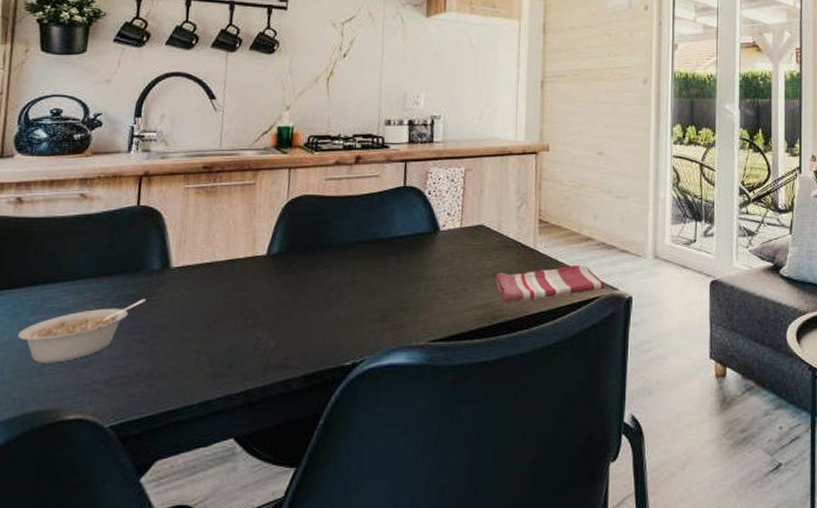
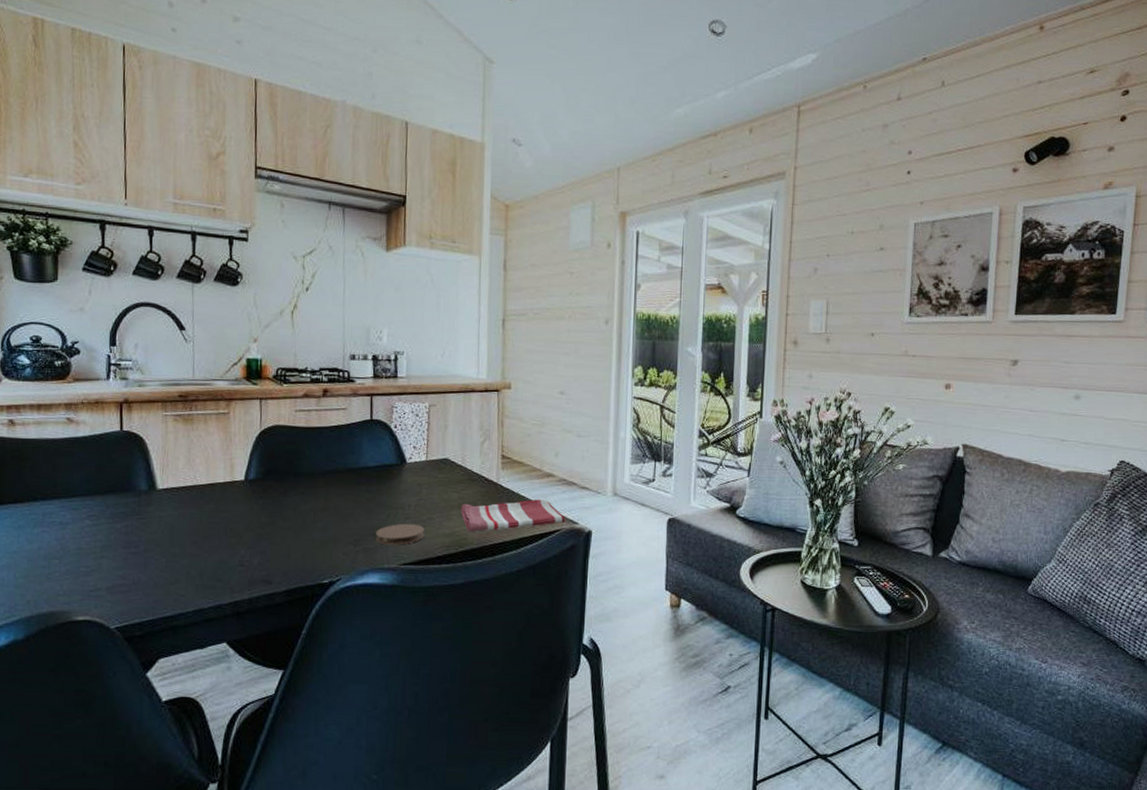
legume: present [17,299,146,363] -> none [25,517,137,571]
coaster: none [404,295,457,320] -> present [375,523,424,545]

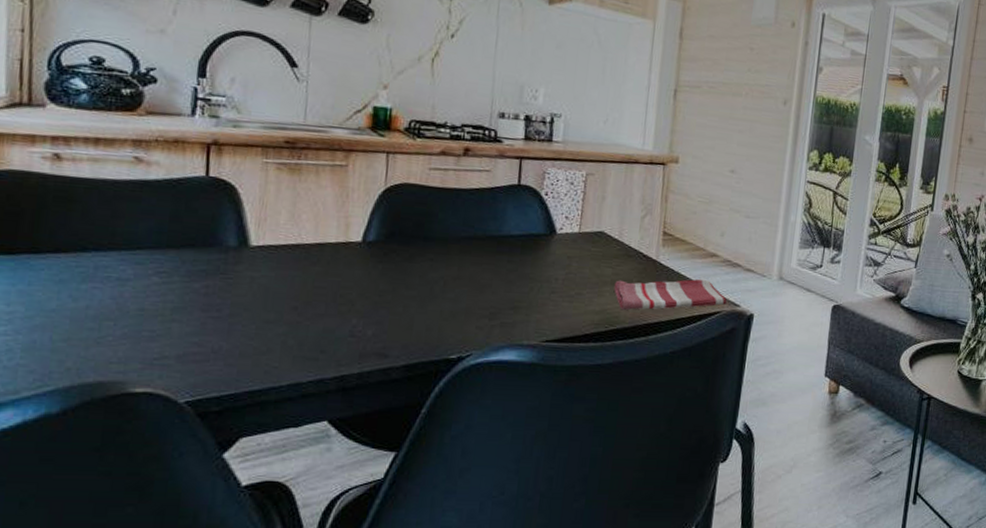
coaster: present [375,523,424,545] -> none [515,297,572,321]

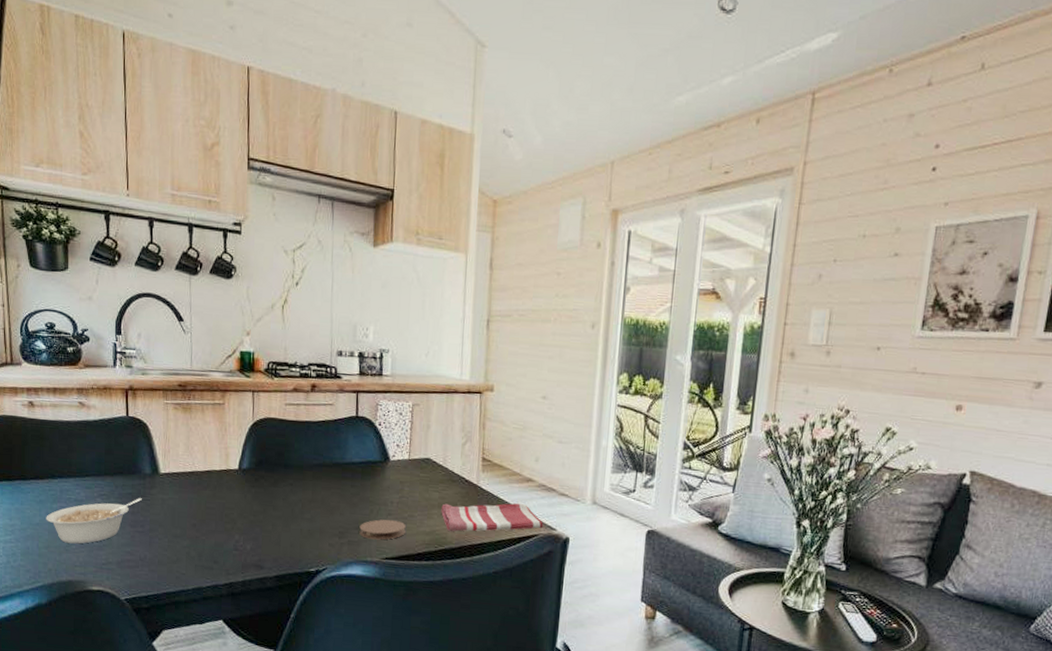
legume: none [67,276,221,335] -> present [46,498,142,544]
coaster: none [515,297,572,321] -> present [359,519,406,540]

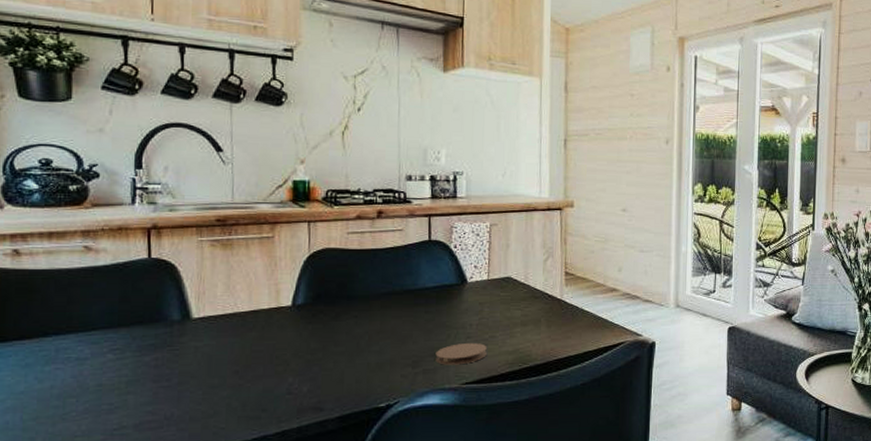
legume: present [46,498,142,544] -> none [34,348,168,411]
dish towel: present [441,503,543,532] -> none [524,313,629,349]

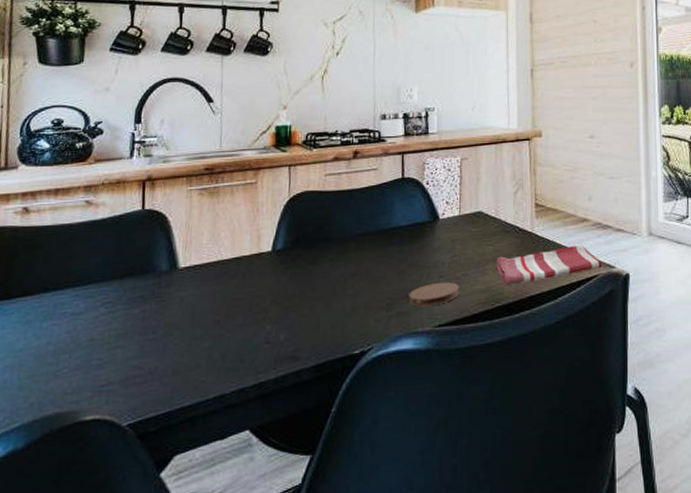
dish towel: none [524,313,629,349] -> present [496,244,602,286]

